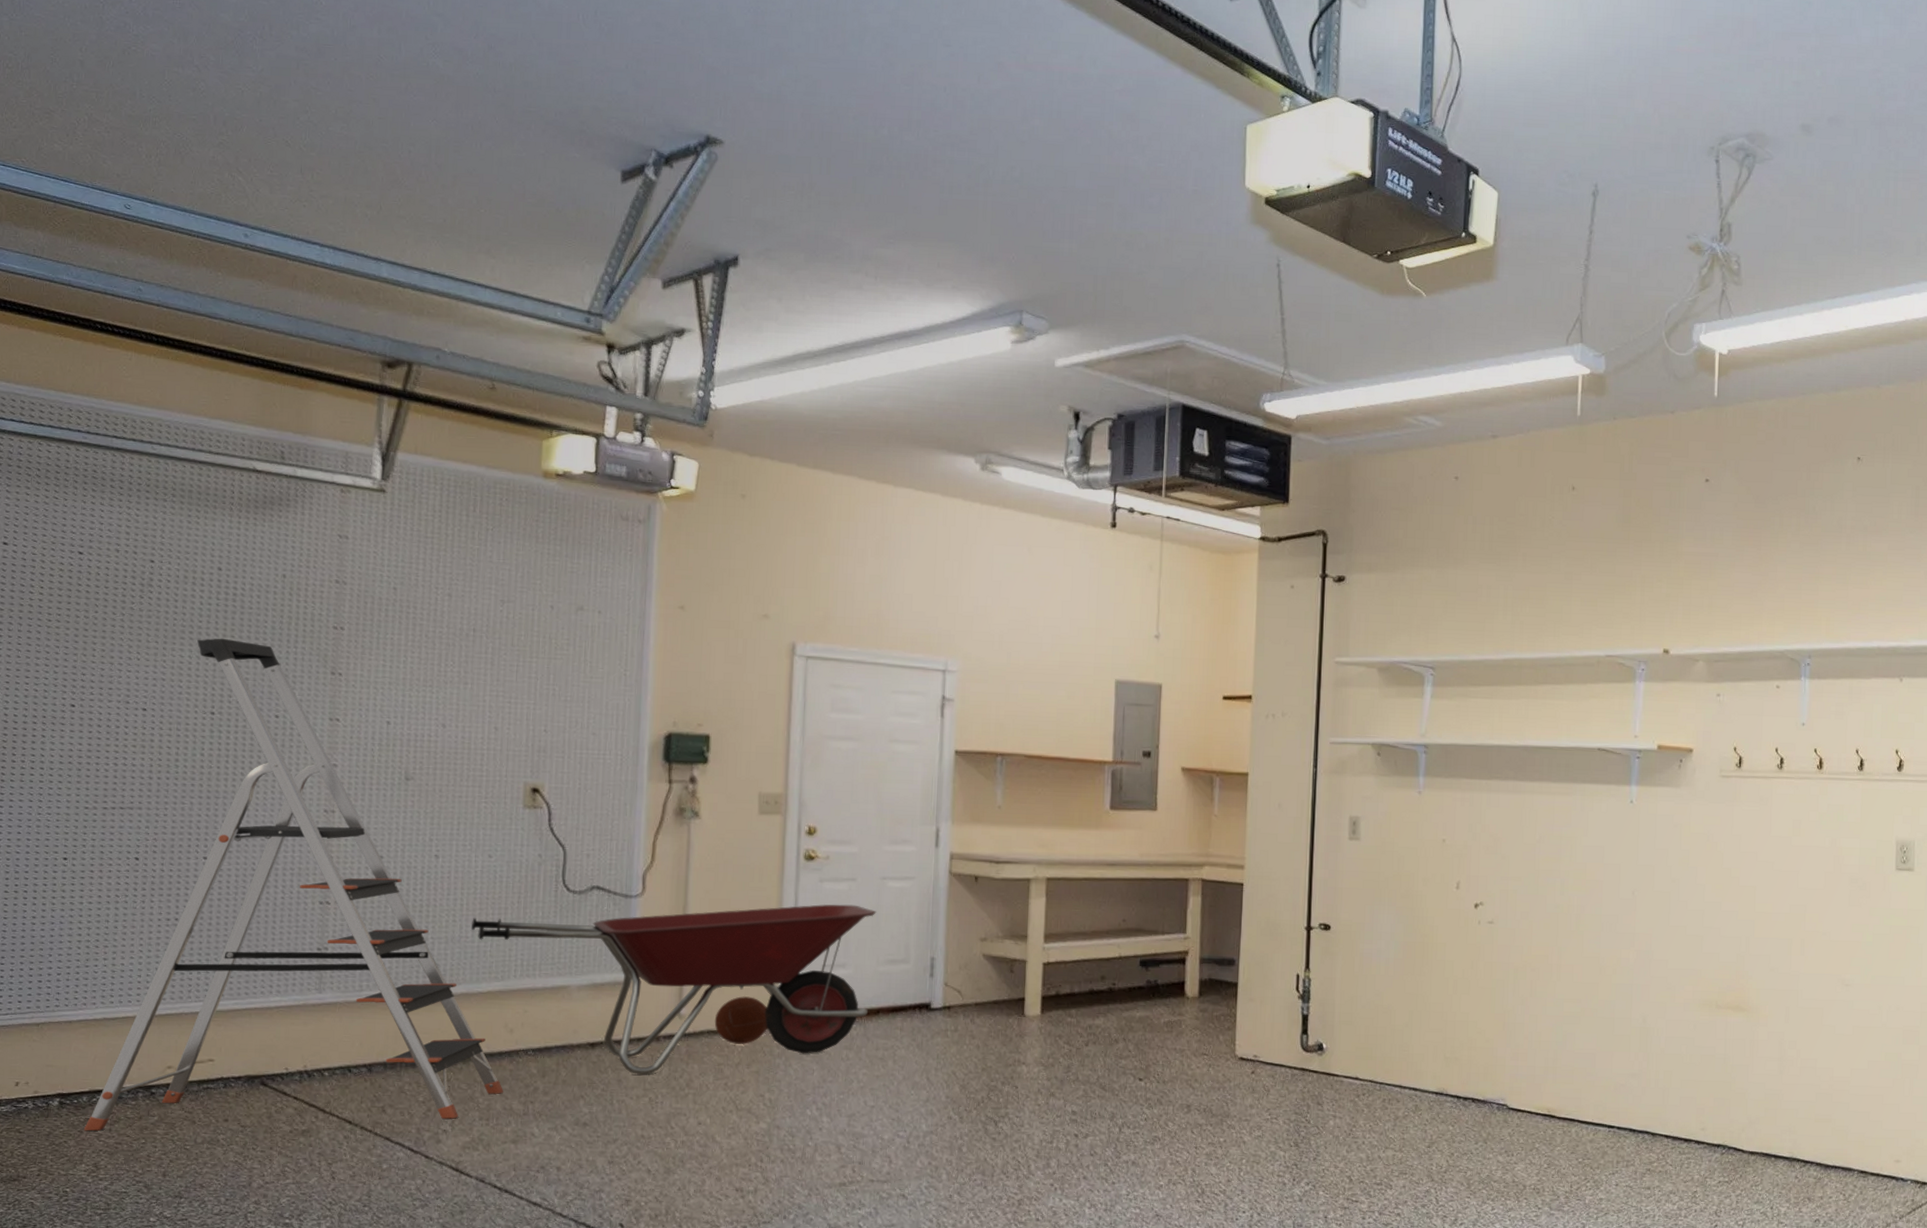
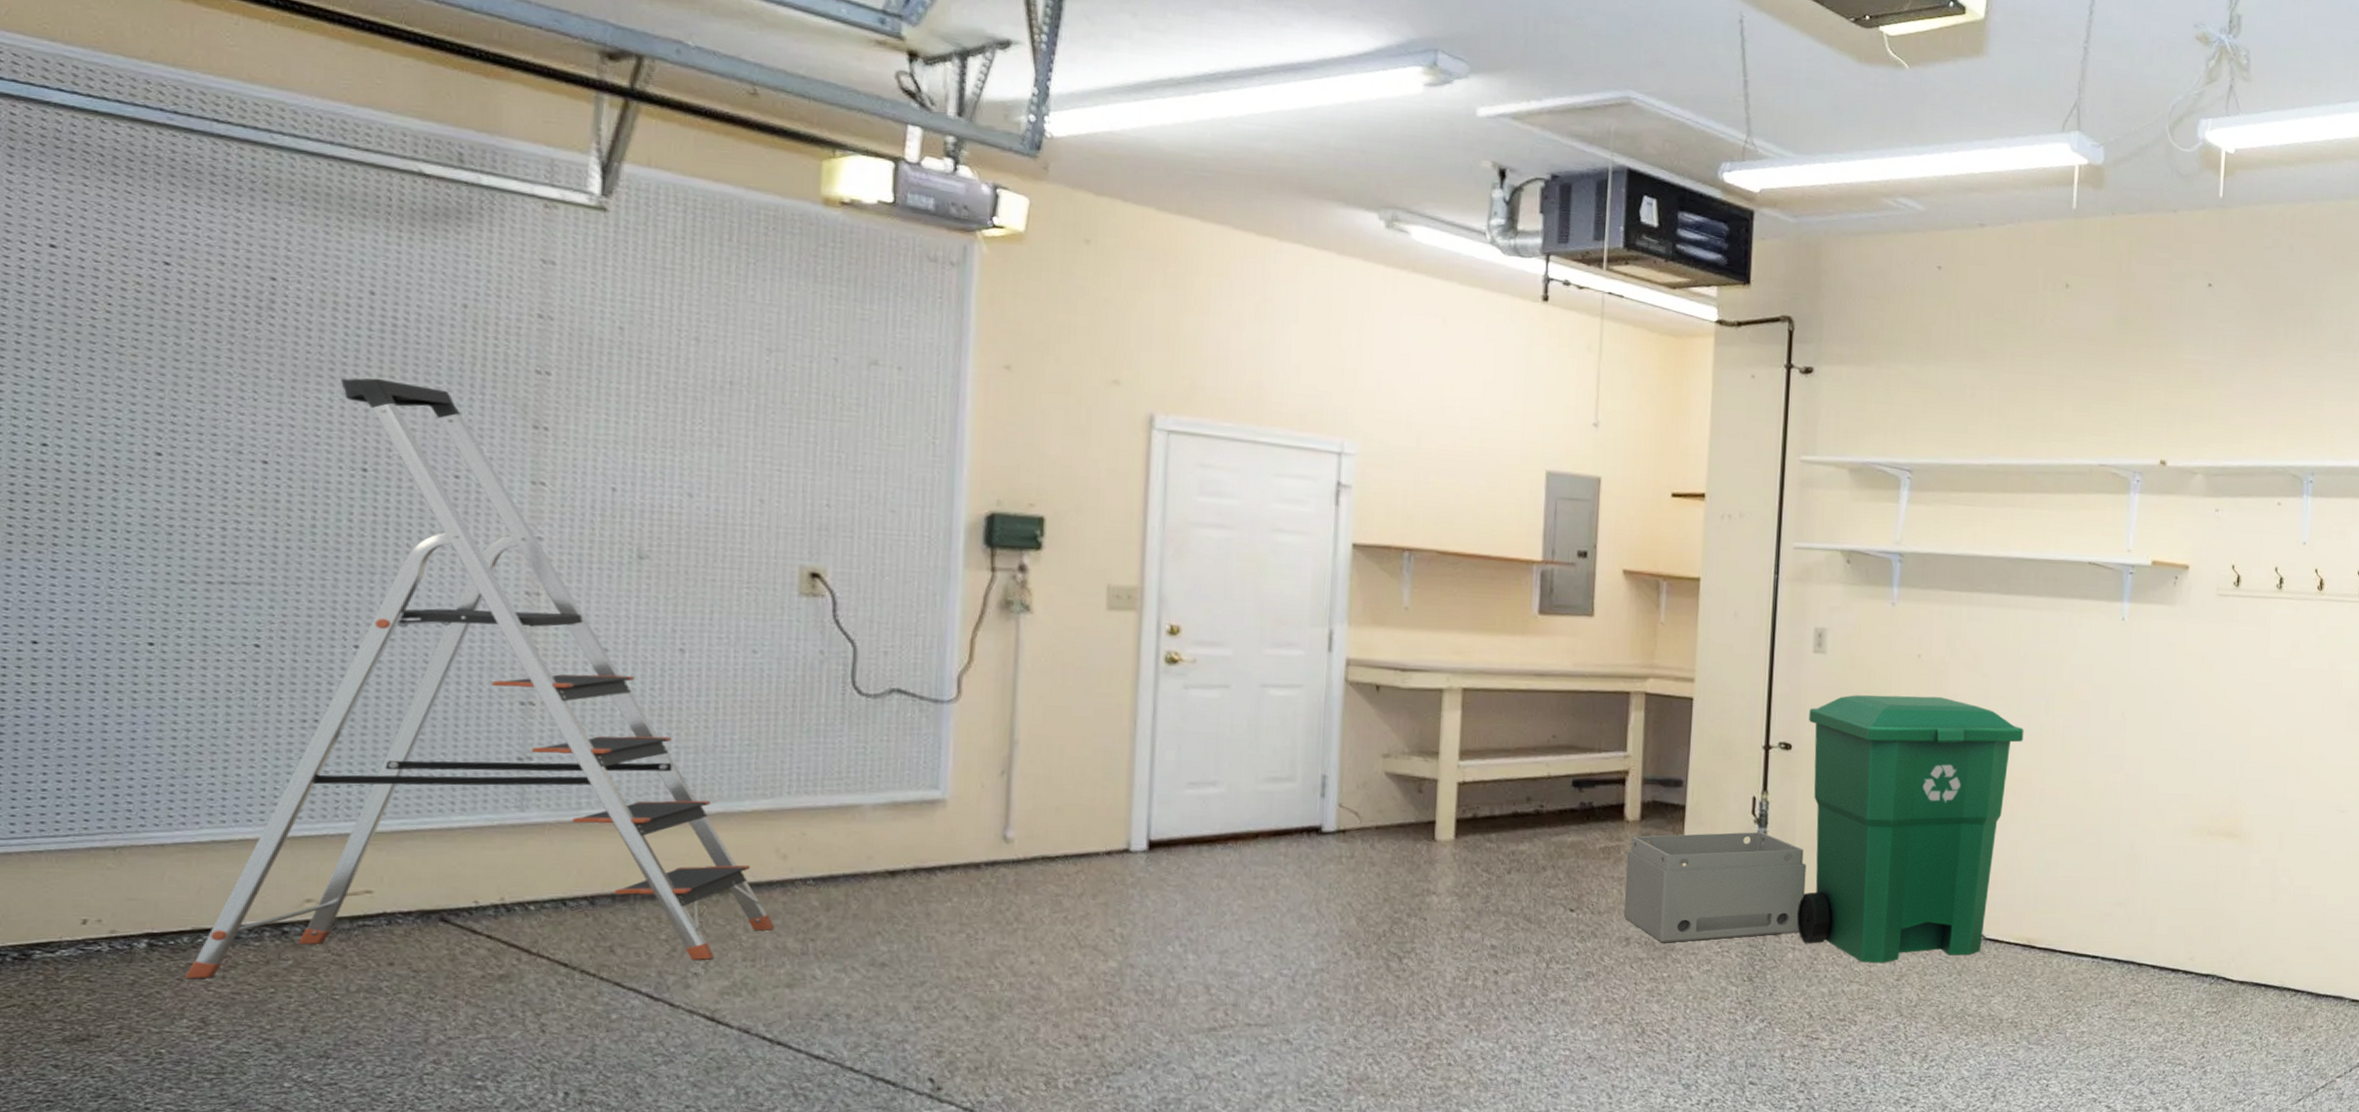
barrow: present [470,904,877,1075] -> none [729,714,1255,907]
basketball: present [714,996,767,1044] -> none [1050,817,1118,872]
storage bin: none [1185,1007,1345,1110] -> present [1623,832,1807,943]
recycling bin: none [1337,878,1541,1131] -> present [1796,695,2024,963]

